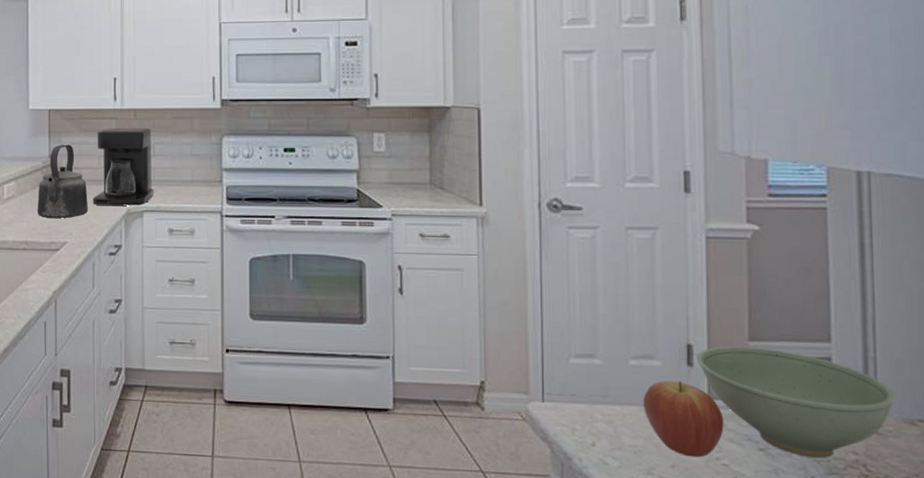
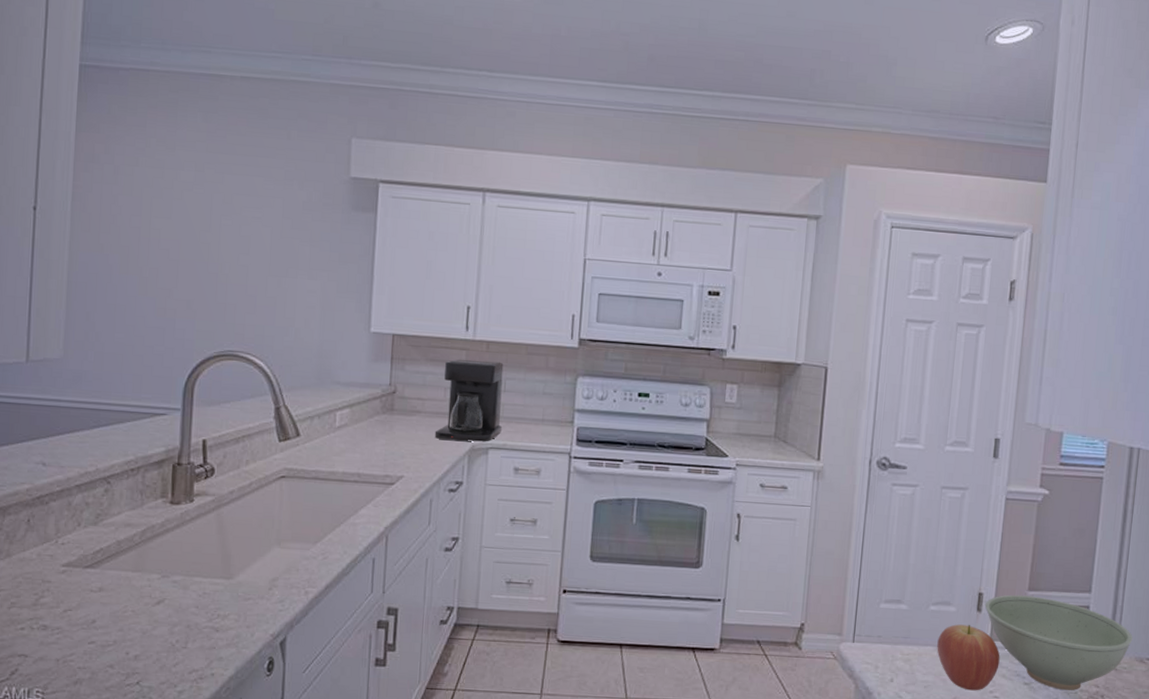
kettle: present [38,144,88,218] -> none [373,372,430,451]

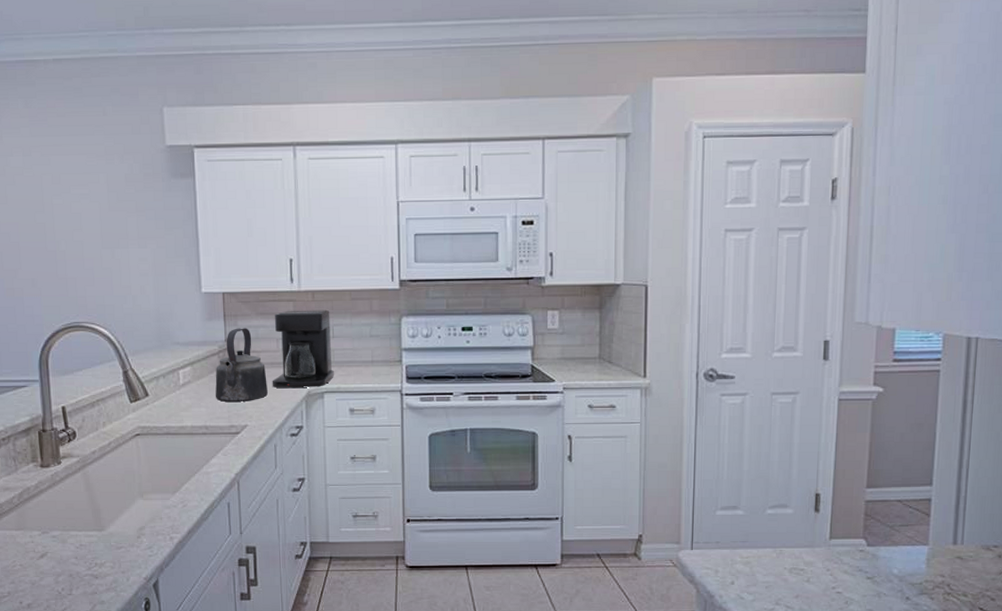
kettle: none [373,372,430,451] -> present [215,328,268,402]
fruit: present [937,624,1000,691] -> none [776,524,841,588]
bowl: present [984,595,1133,690] -> none [822,493,978,581]

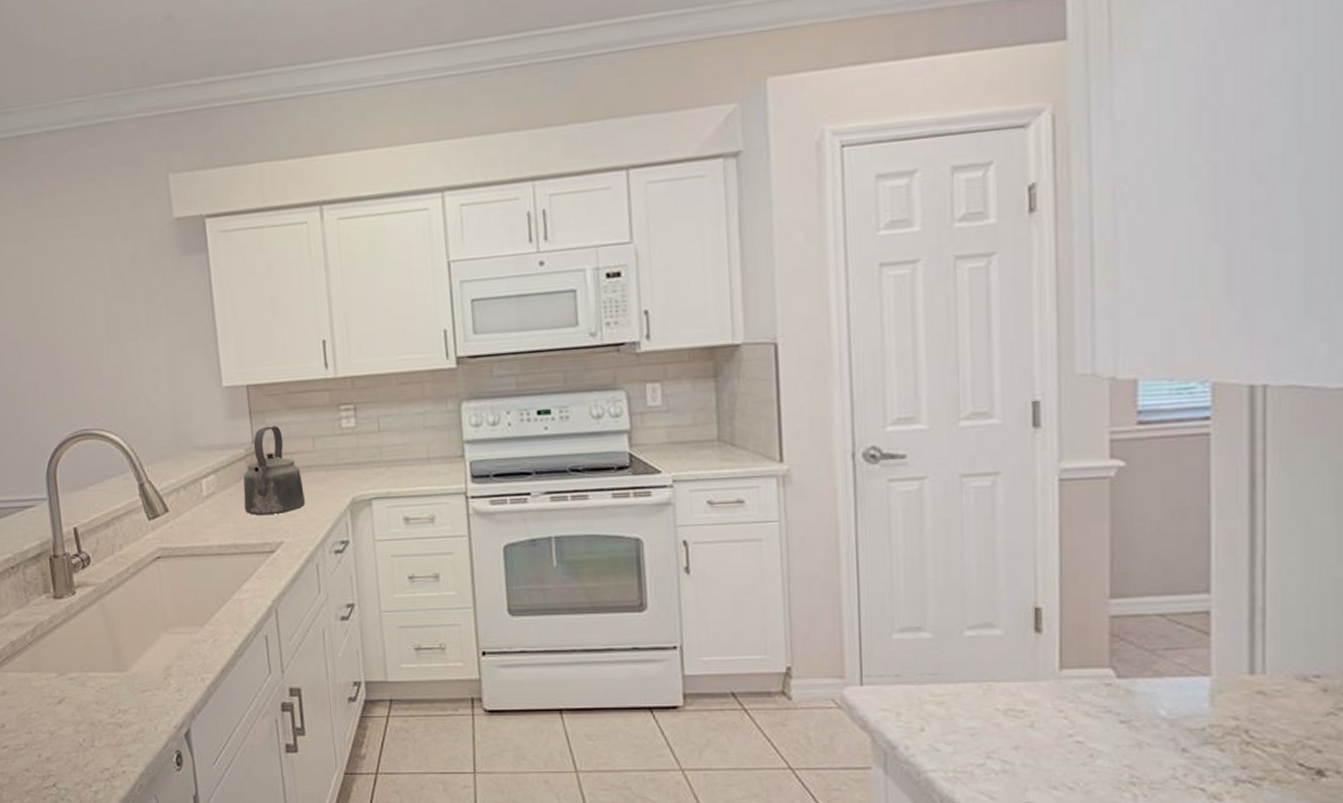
coffee maker: present [272,309,334,389] -> none [308,398,383,497]

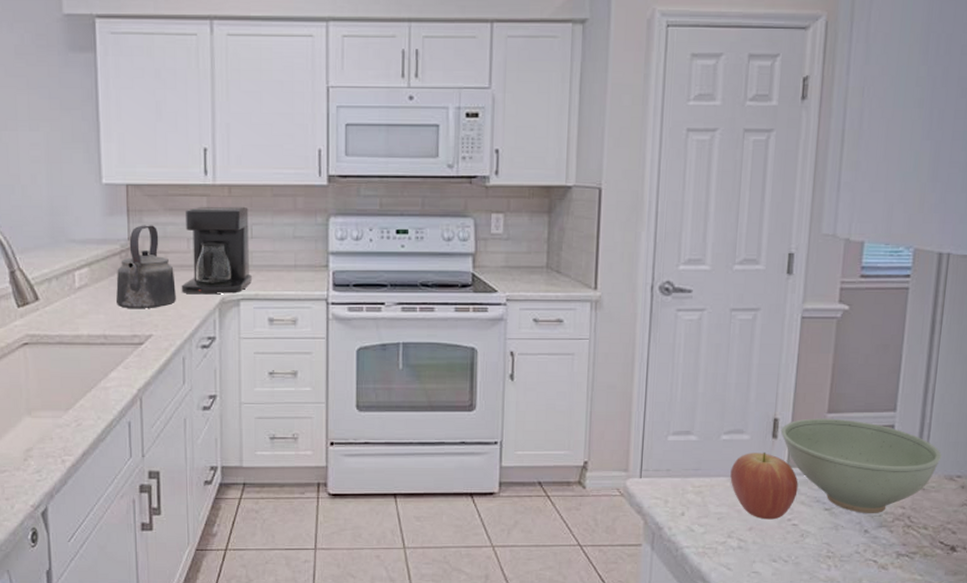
coffee maker: none [308,398,383,497] -> present [181,206,252,294]
fruit: none [981,650,1078,736] -> present [730,451,798,520]
bowl: none [1046,605,1287,726] -> present [780,418,942,513]

